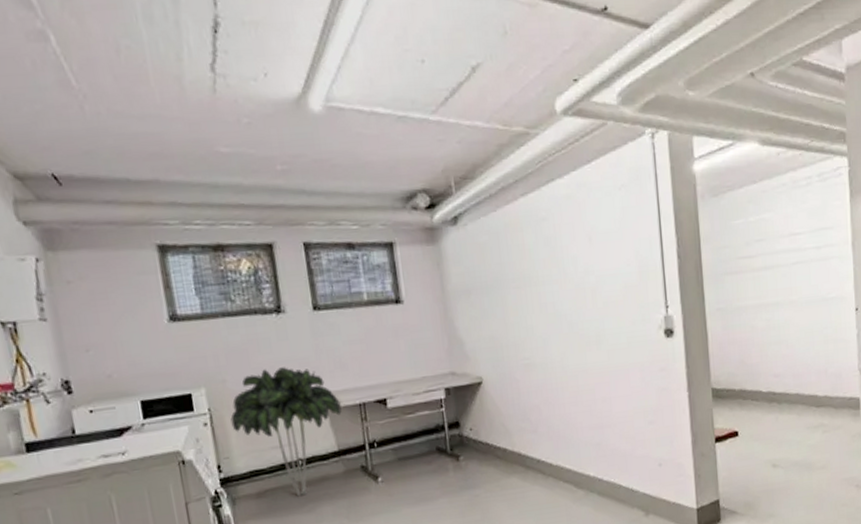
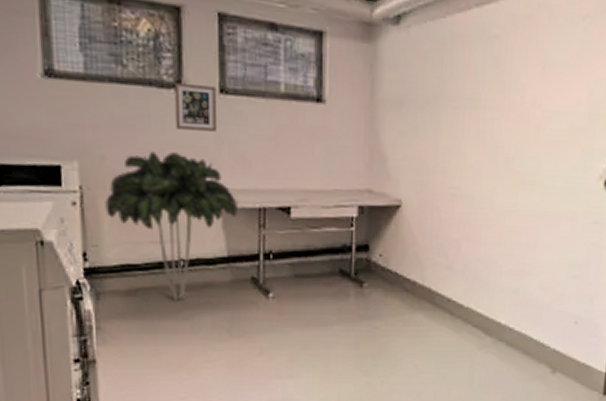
picture frame: none [275,305,316,347] -> present [175,82,218,132]

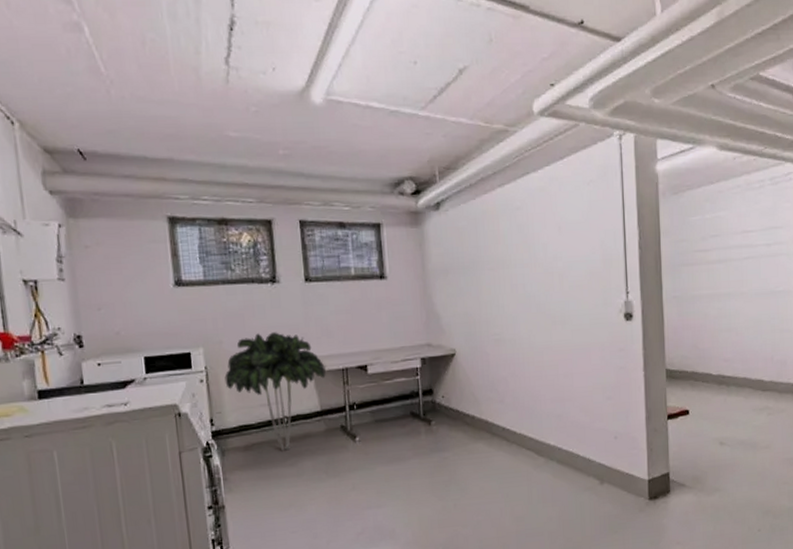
picture frame: present [175,82,218,132] -> none [271,277,306,314]

